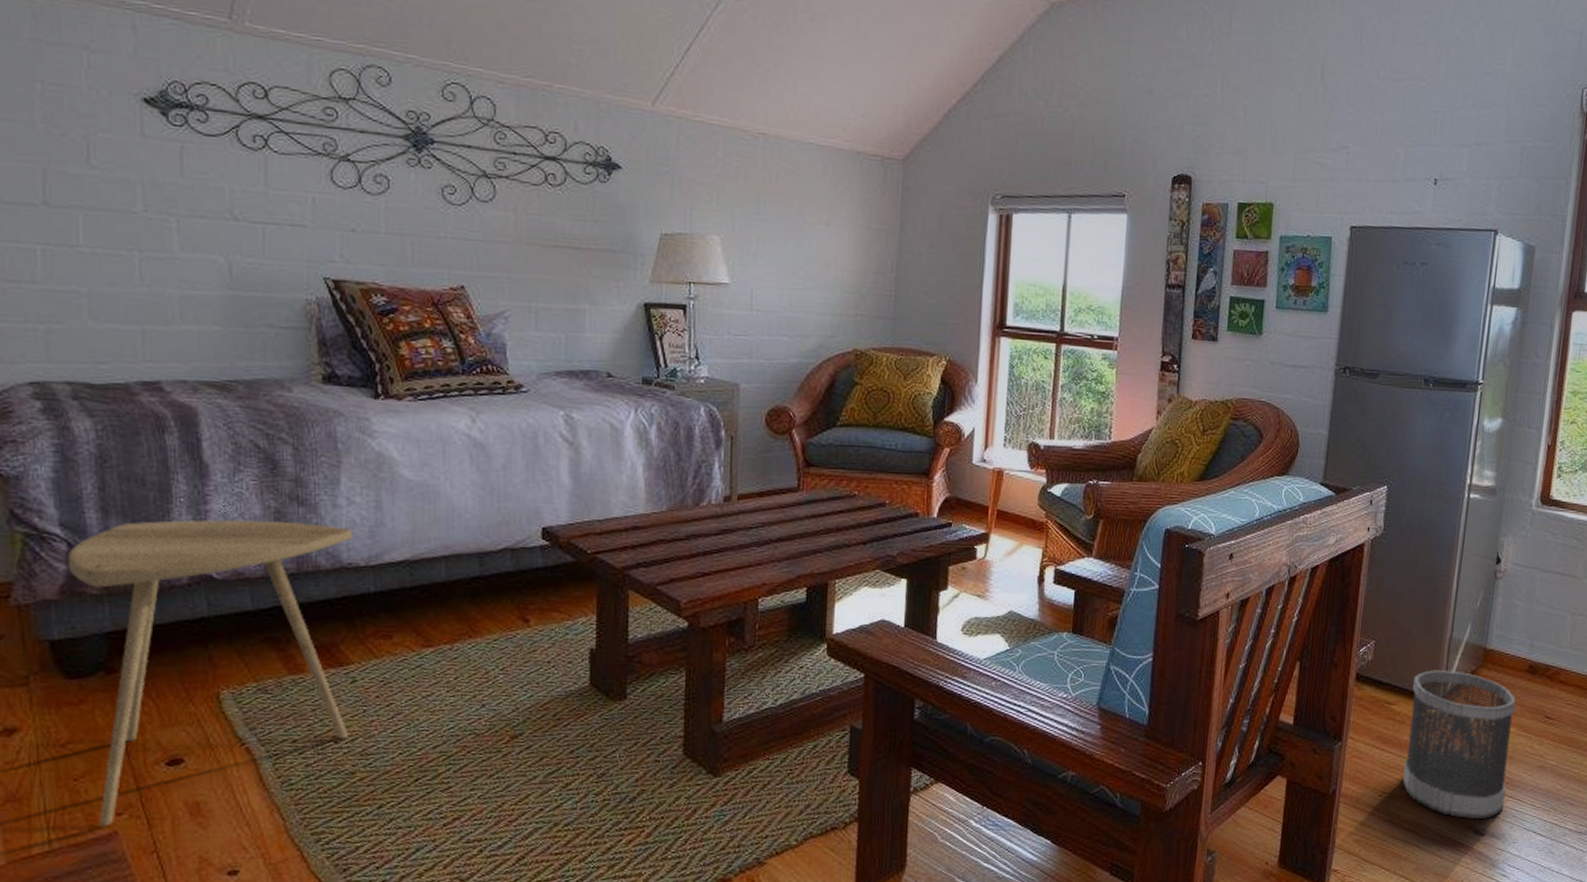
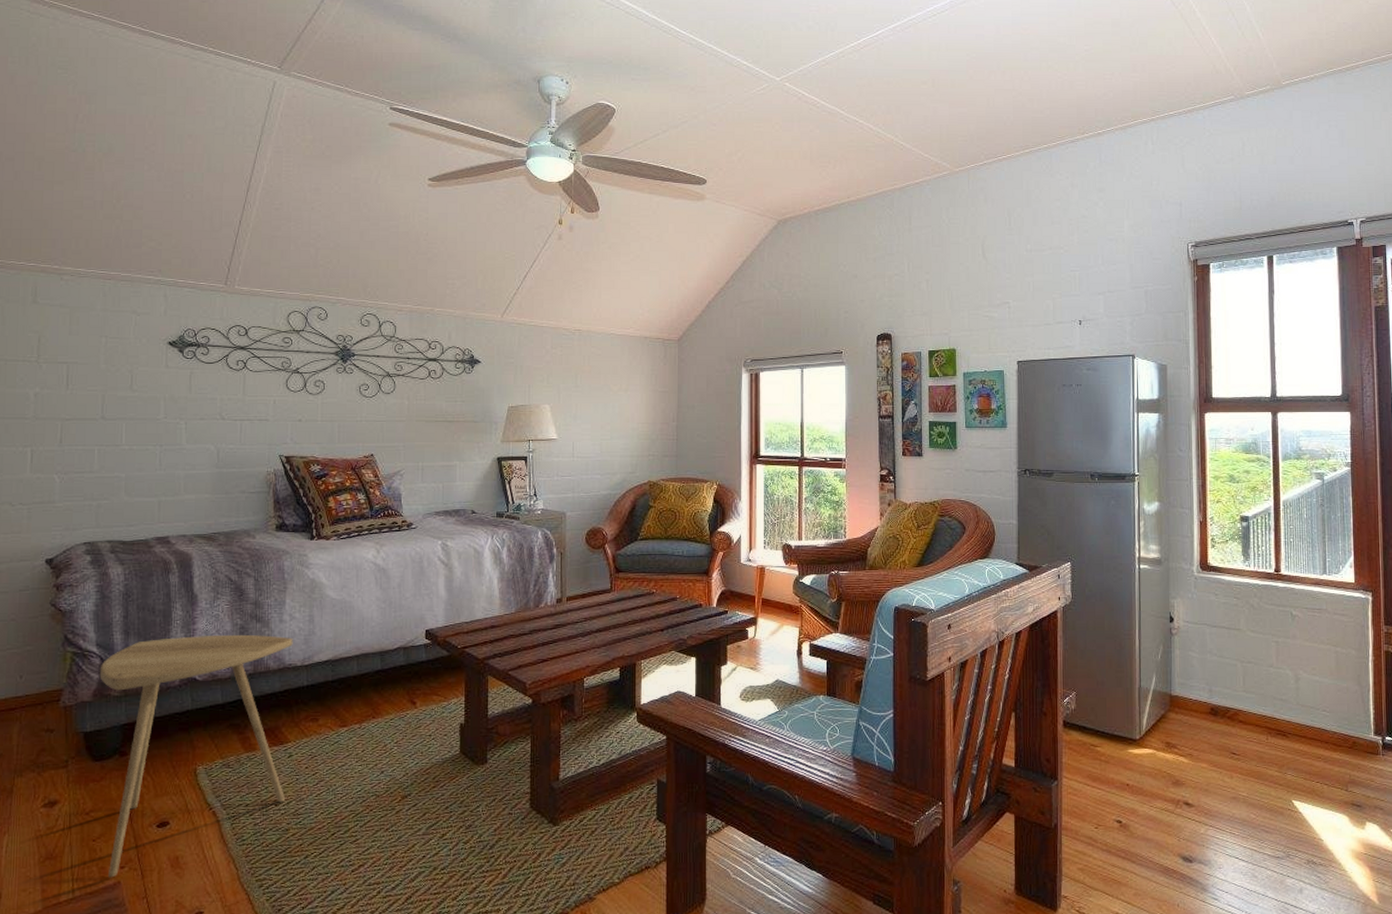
wastebasket: present [1403,670,1517,818] -> none [1113,715,1206,847]

